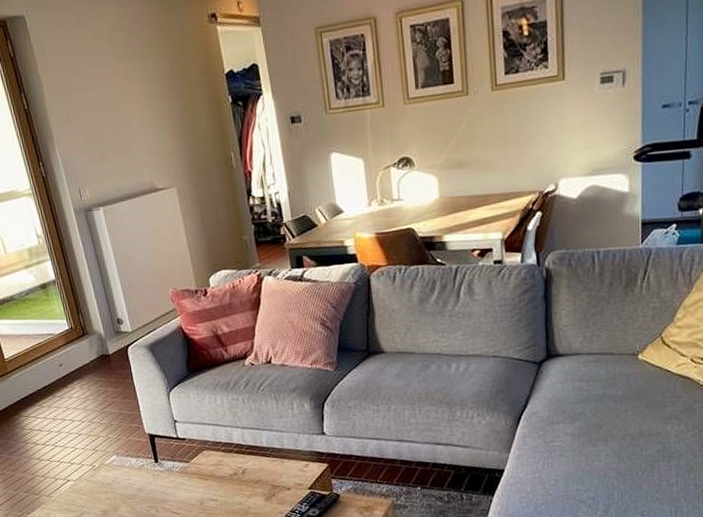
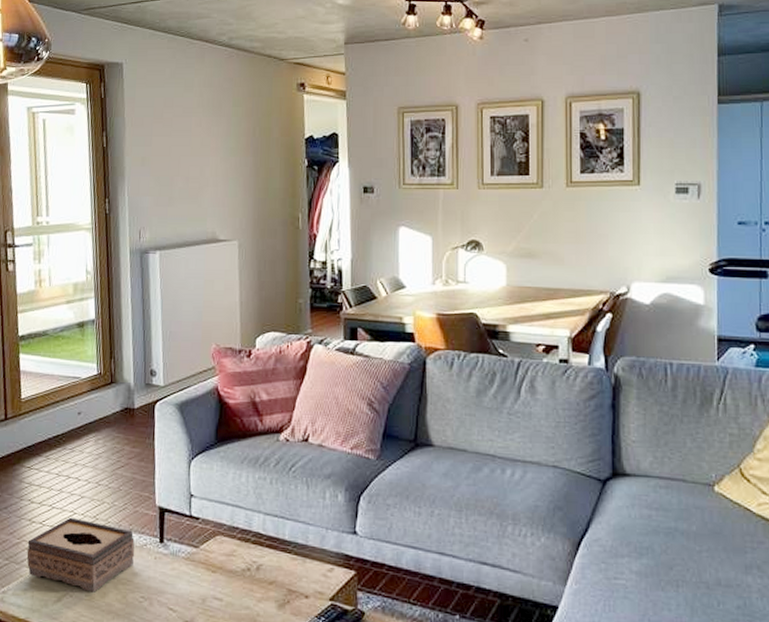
tissue box: none [40,452,136,508] -> present [26,517,135,592]

